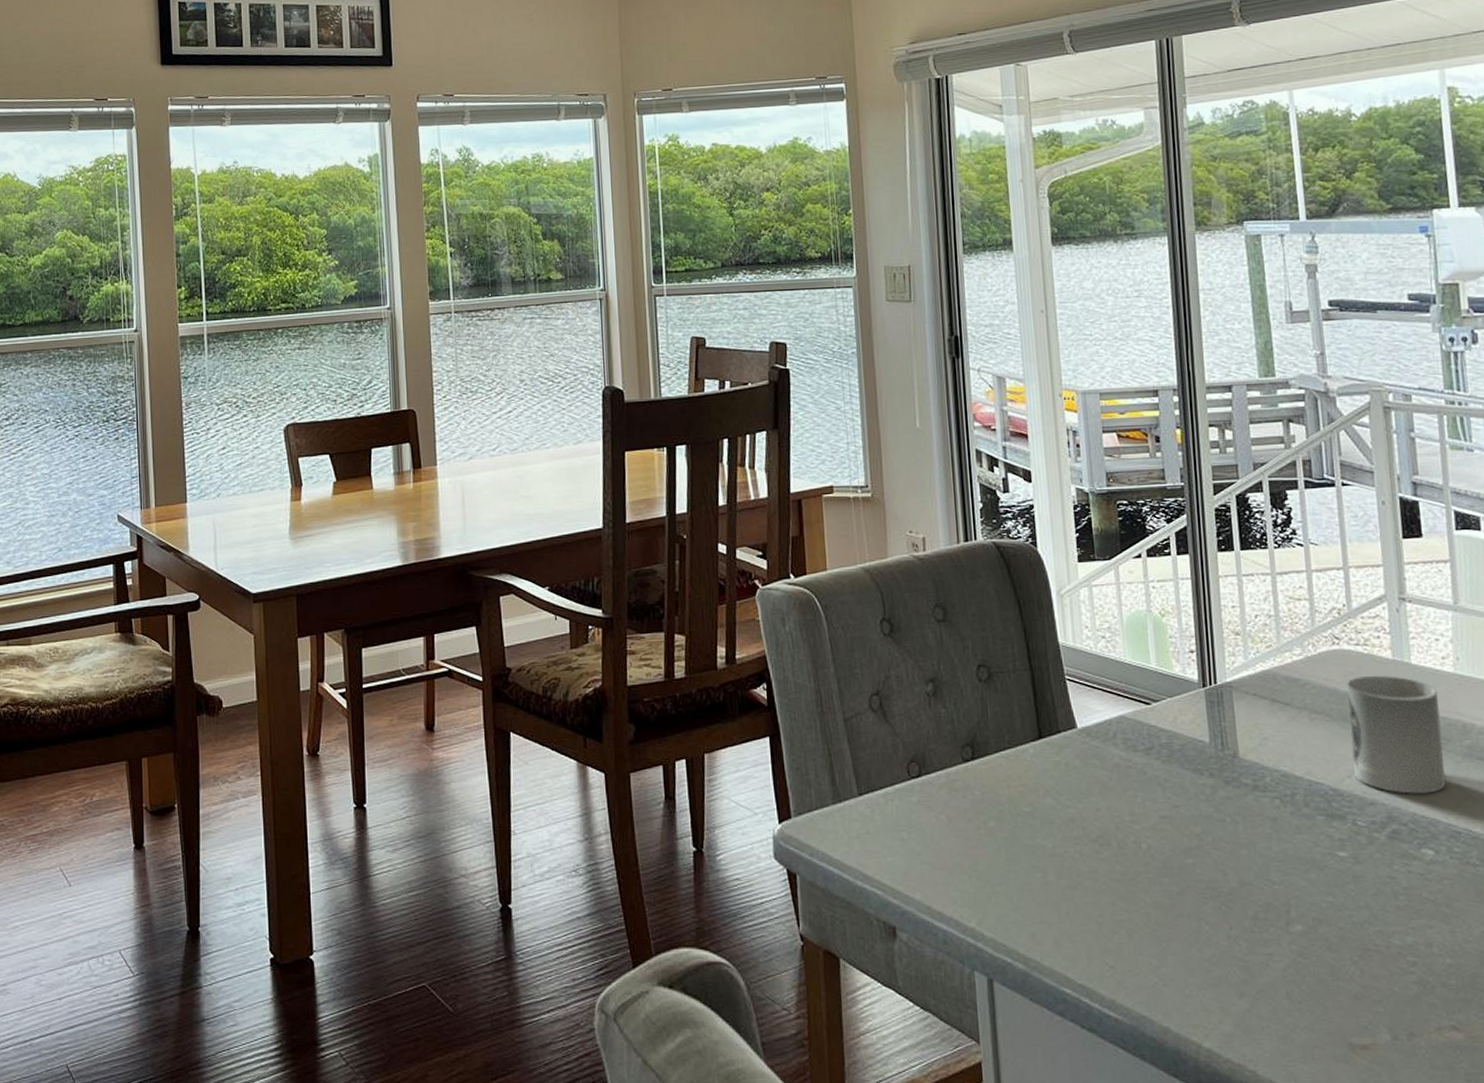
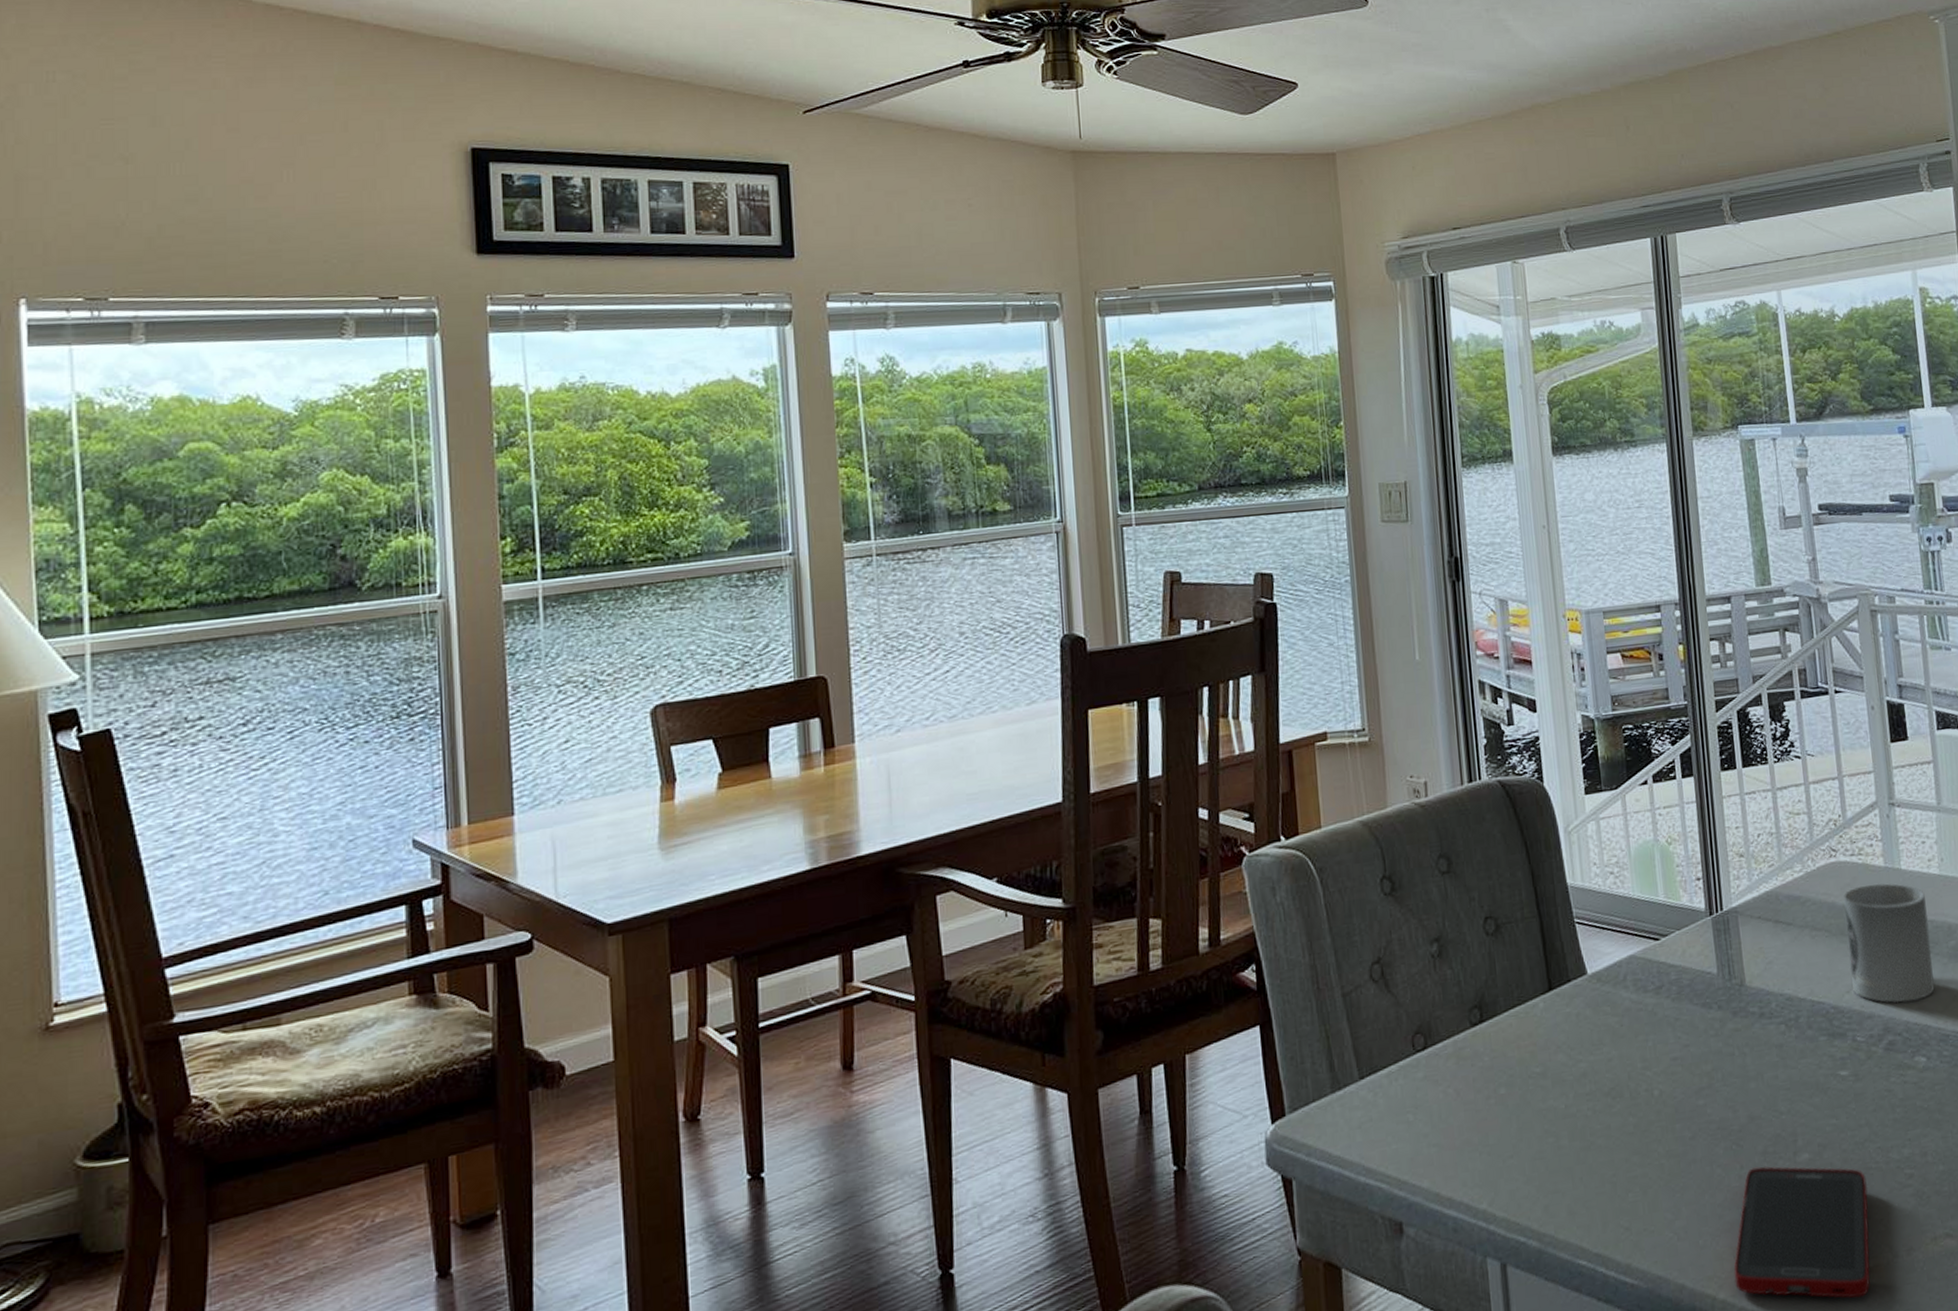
cell phone: none [1220,930,1366,1071] -> present [1734,1166,1870,1299]

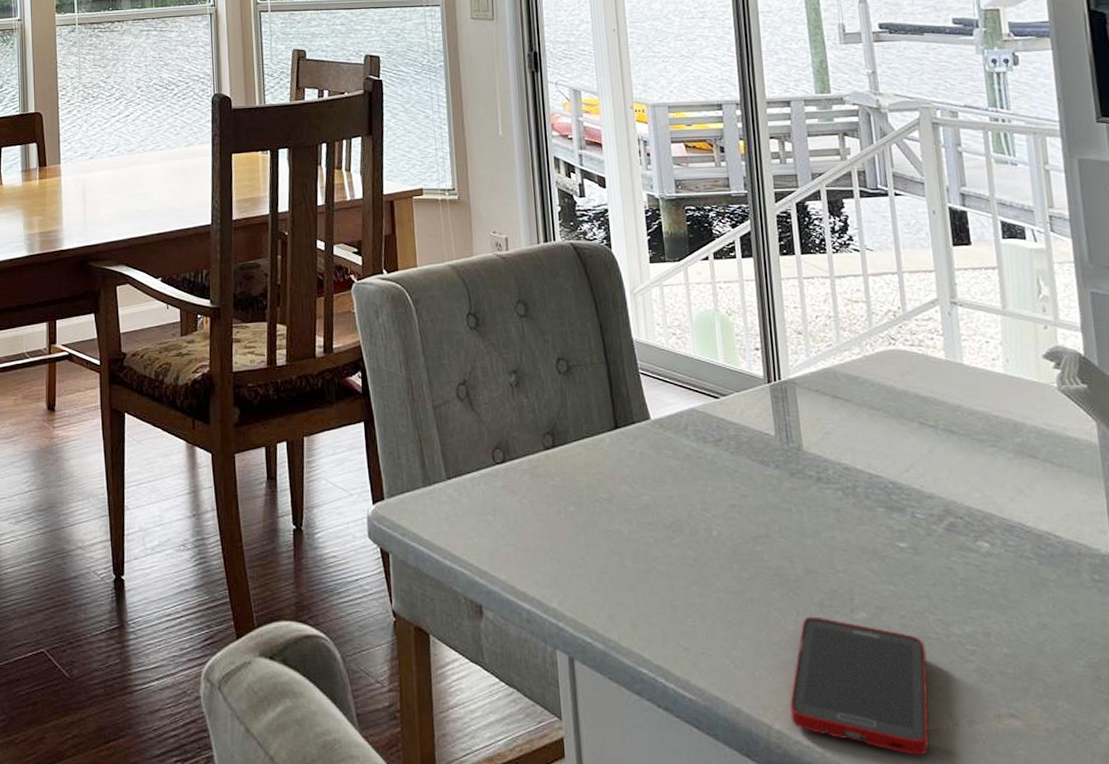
cup: present [1844,883,1936,1003] -> none [903,376,1000,489]

